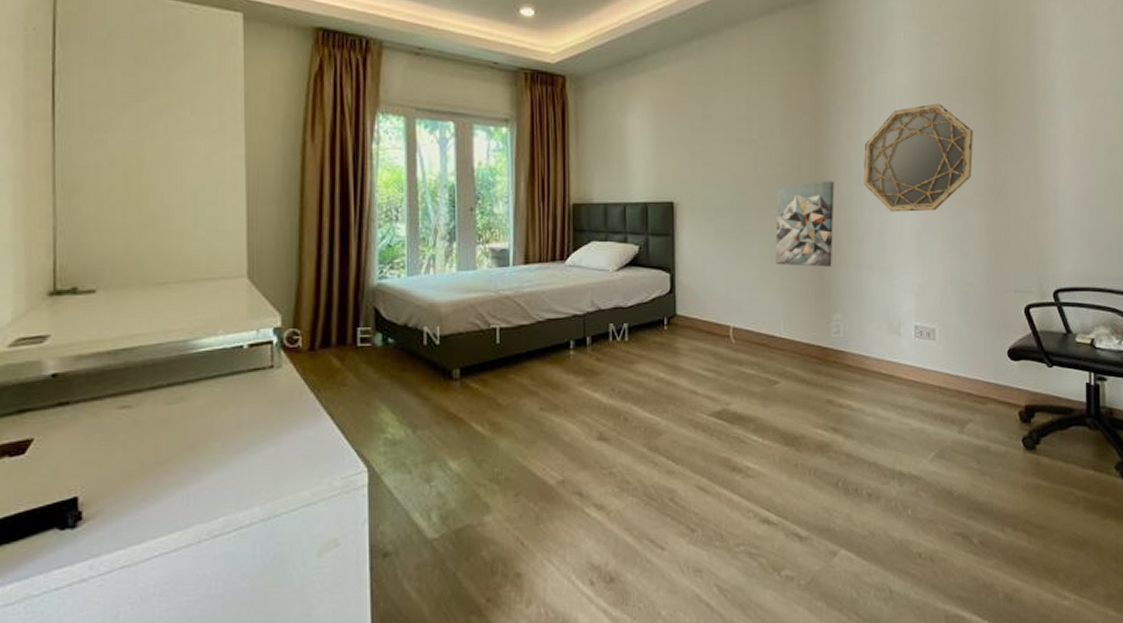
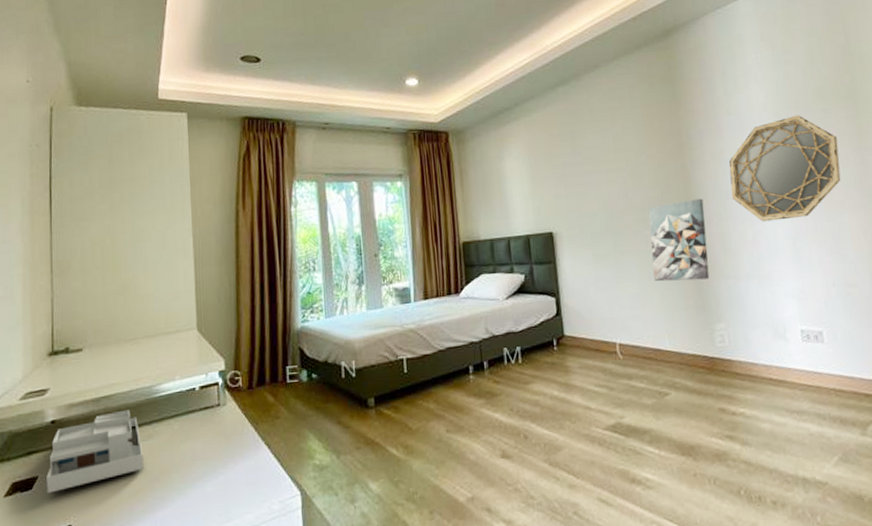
desk organizer: none [45,366,174,460] -> present [46,409,144,494]

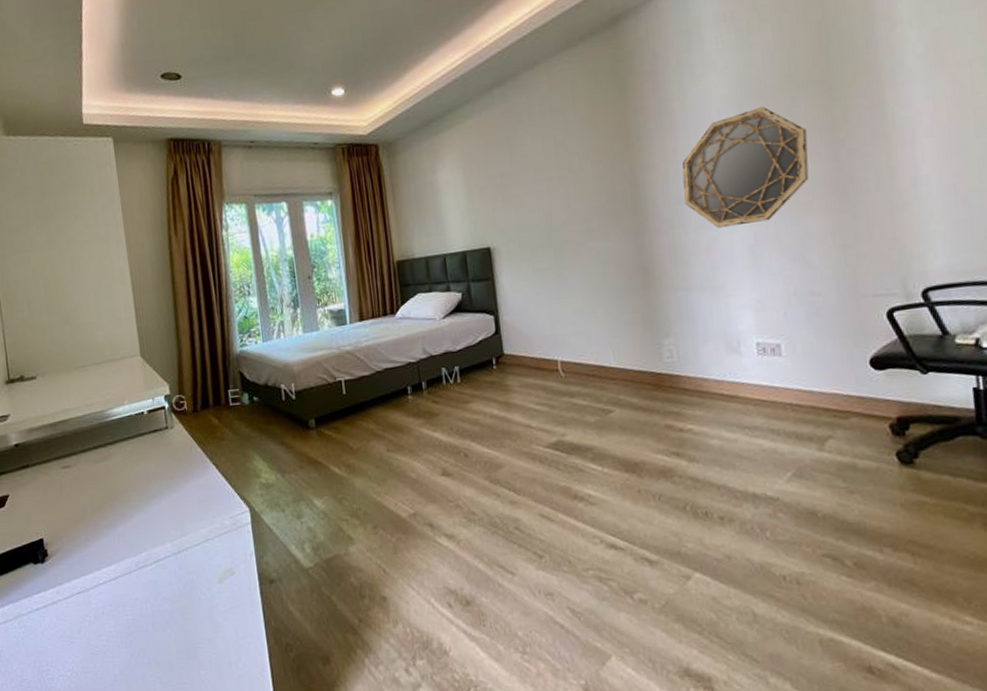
desk organizer: present [46,409,144,494] -> none [16,433,103,510]
wall art: present [648,198,710,282] -> none [592,205,658,296]

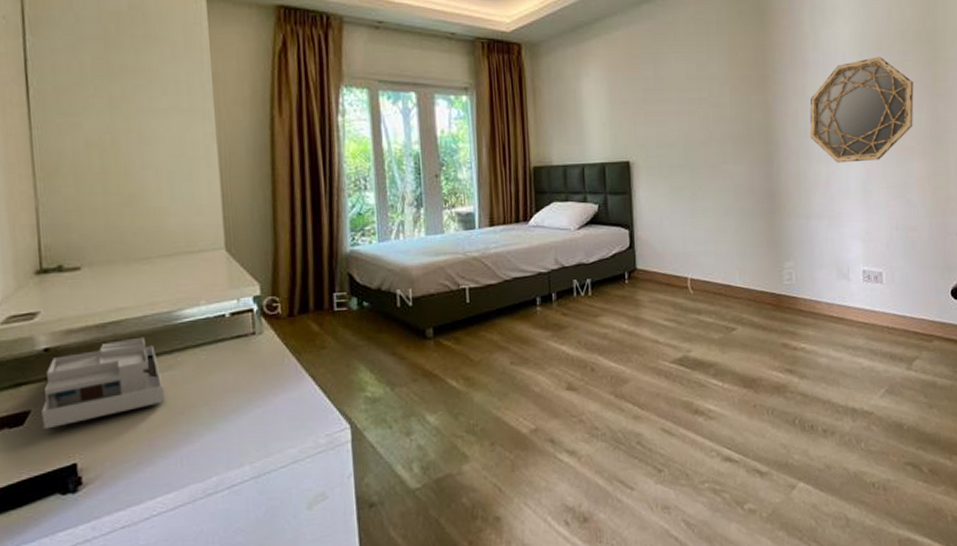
desk organizer: none [16,433,103,510] -> present [41,337,164,430]

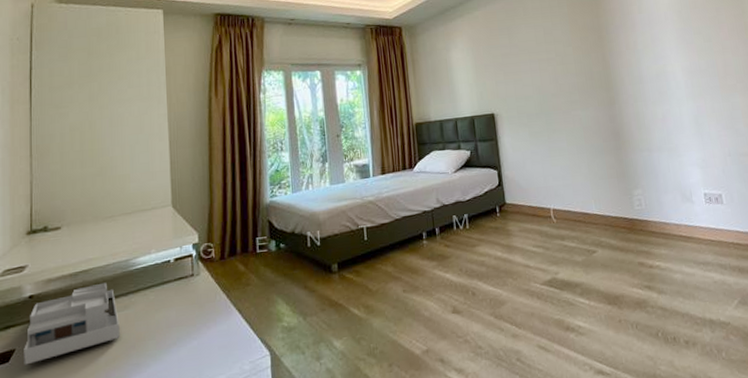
home mirror: present [809,56,914,163] -> none [641,13,733,103]

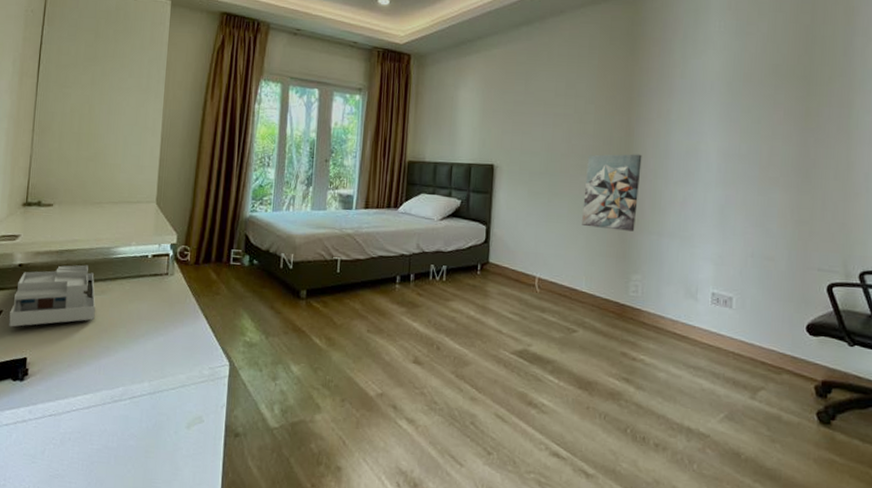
wall art: none [575,83,628,155] -> present [582,154,642,231]

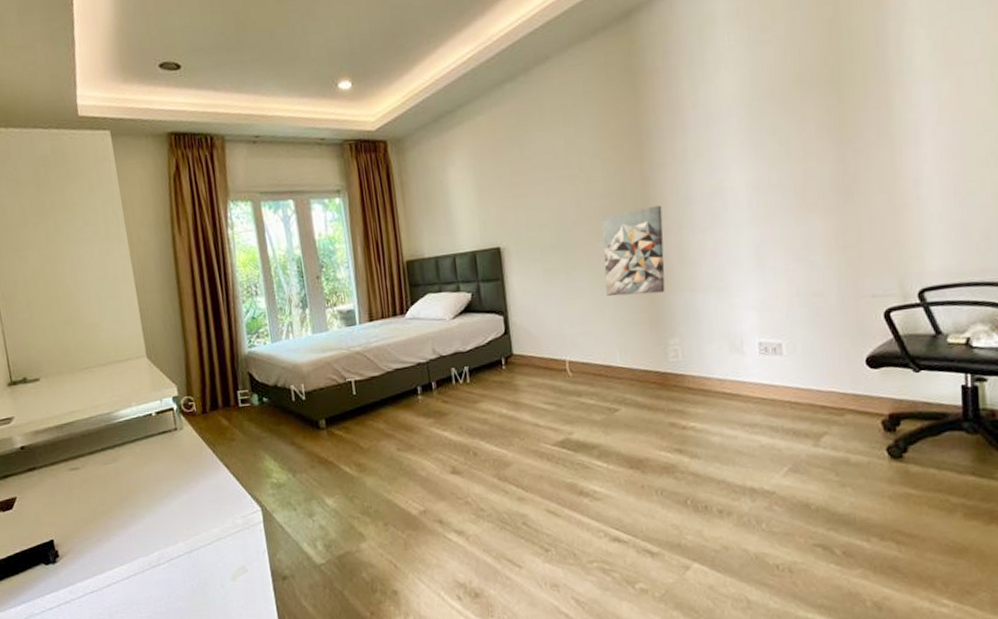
desk organizer: present [9,265,96,327] -> none [24,435,112,513]

